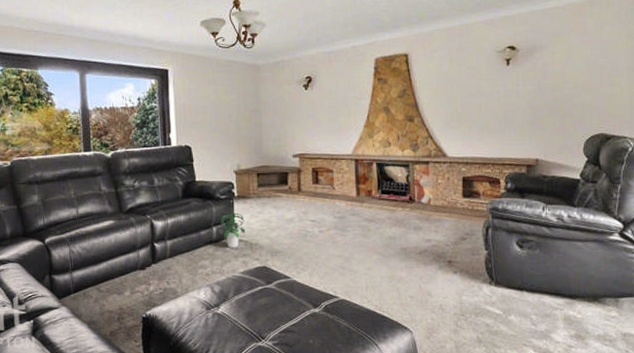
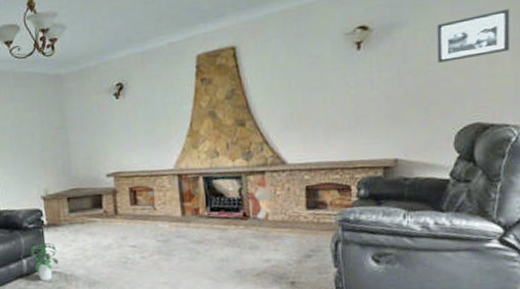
picture frame: none [570,42,627,82] -> present [437,8,510,63]

